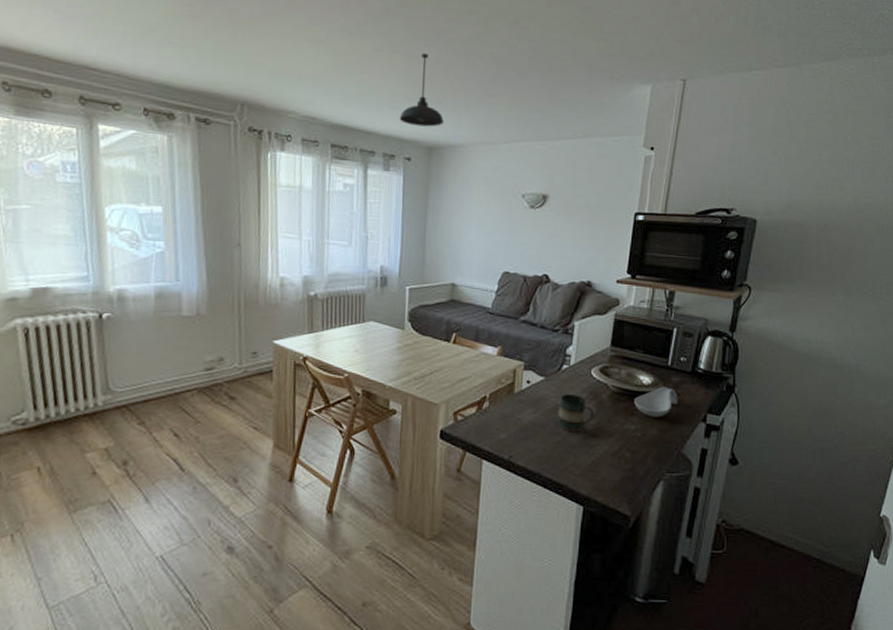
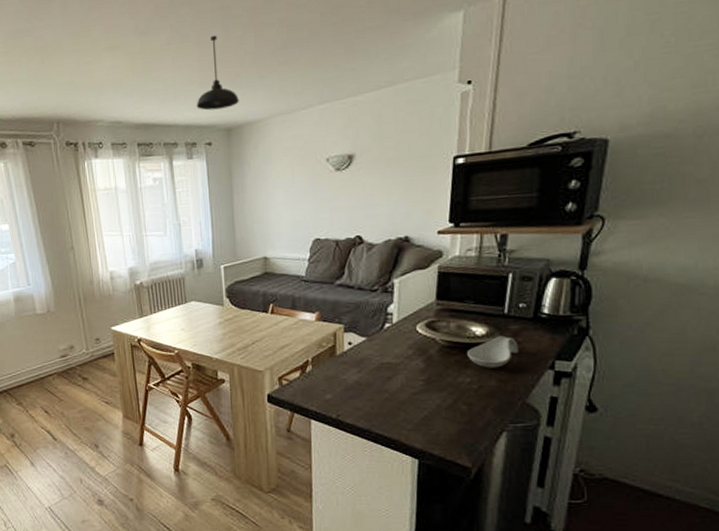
mug: present [558,394,594,432] -> none [384,352,423,389]

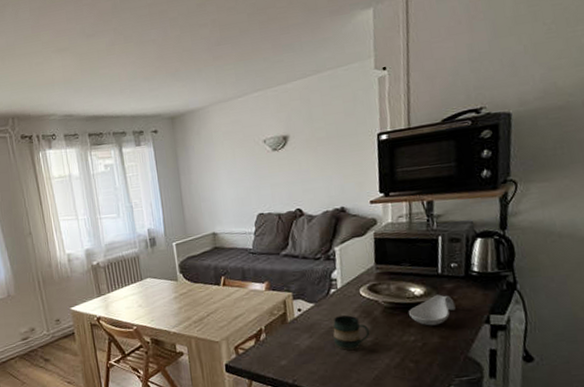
pendant light: present [196,35,239,111] -> none [141,35,180,102]
mug: none [384,352,423,389] -> present [333,315,370,351]

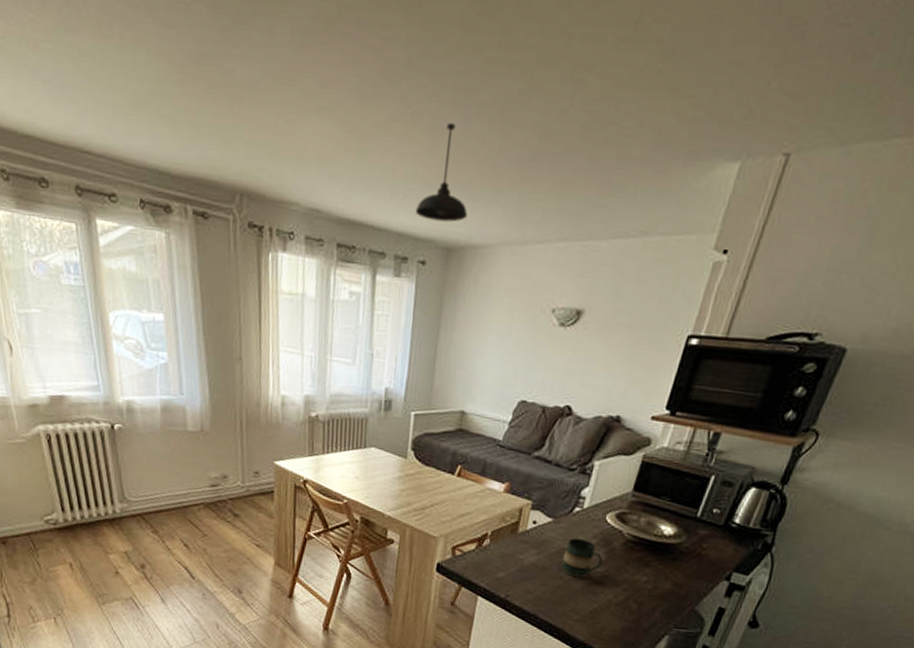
pendant light: none [141,35,180,102] -> present [415,122,468,222]
spoon rest: present [409,294,456,326] -> none [650,538,702,571]

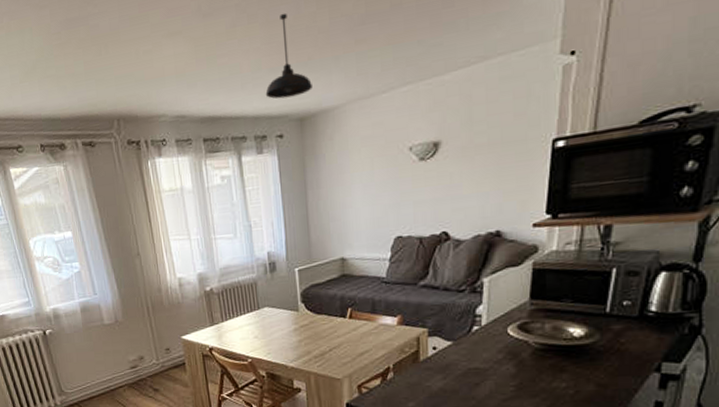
mug: present [561,538,603,578] -> none [471,356,514,395]

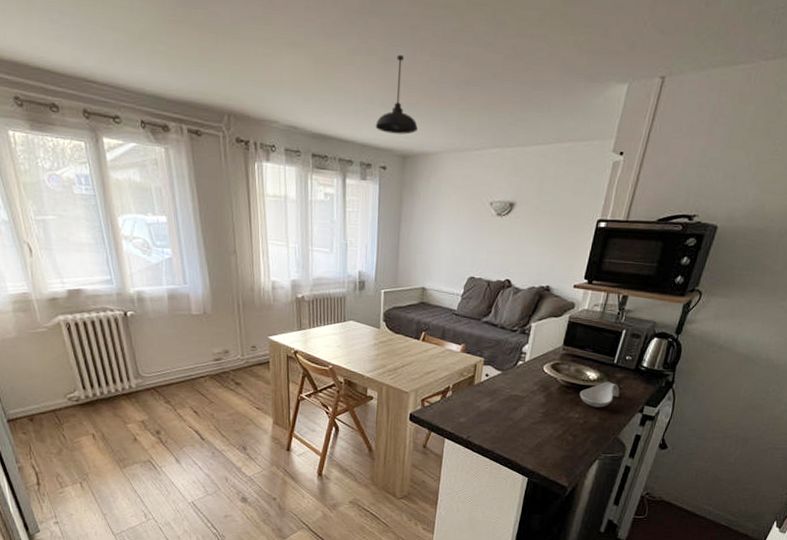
spoon rest: none [564,336,621,372] -> present [580,381,620,408]

